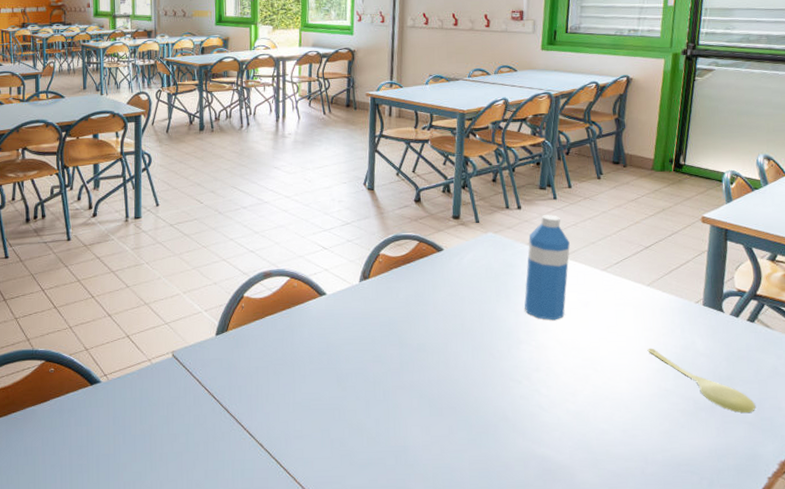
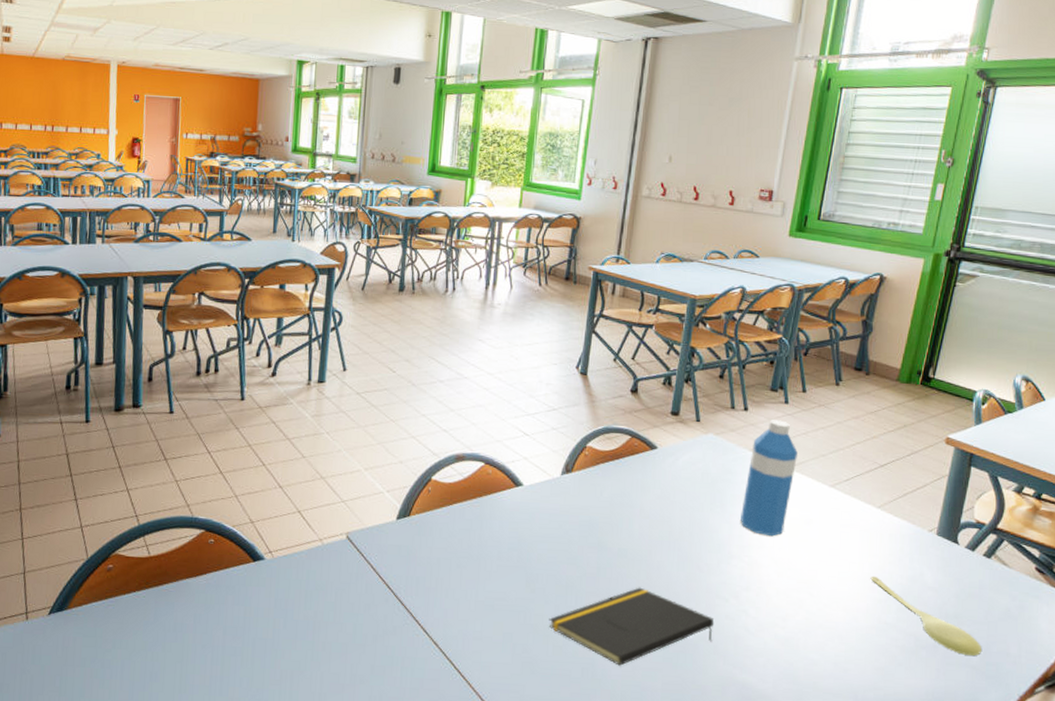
notepad: none [361,377,511,451] -> present [548,587,715,666]

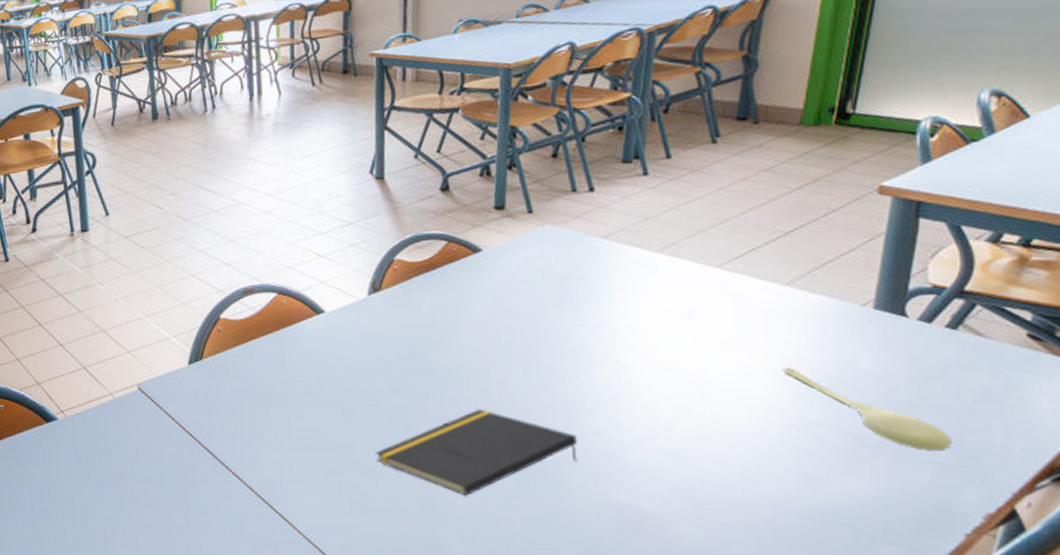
water bottle: present [740,420,798,537] -> none [598,196,667,335]

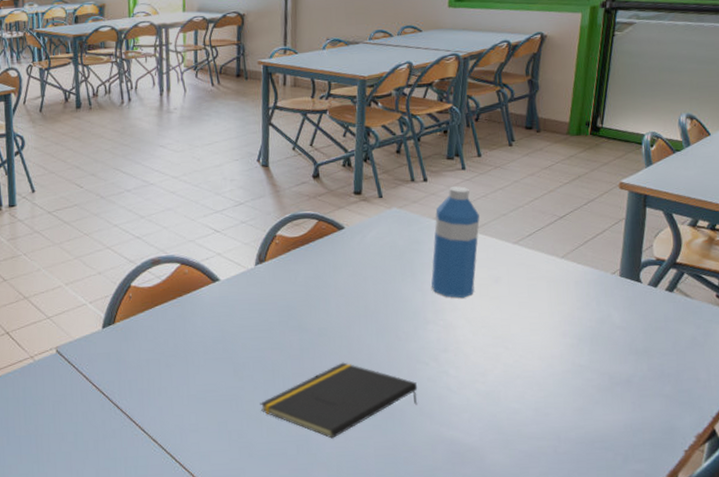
water bottle: none [598,196,667,335] -> present [431,186,480,298]
spoon: present [782,367,951,450] -> none [561,322,673,386]

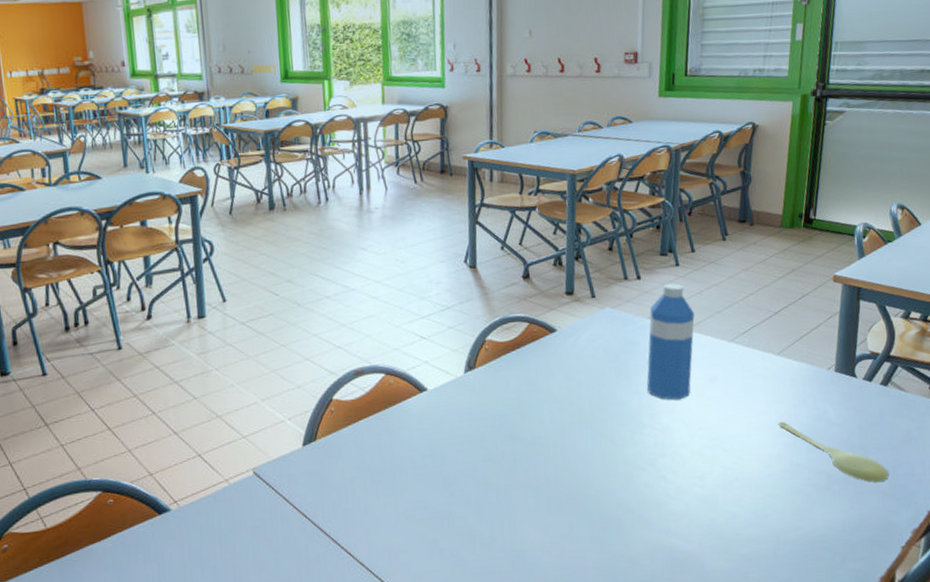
notepad: present [260,362,418,439] -> none [472,471,636,553]
spoon: none [561,322,673,386] -> present [778,421,889,482]

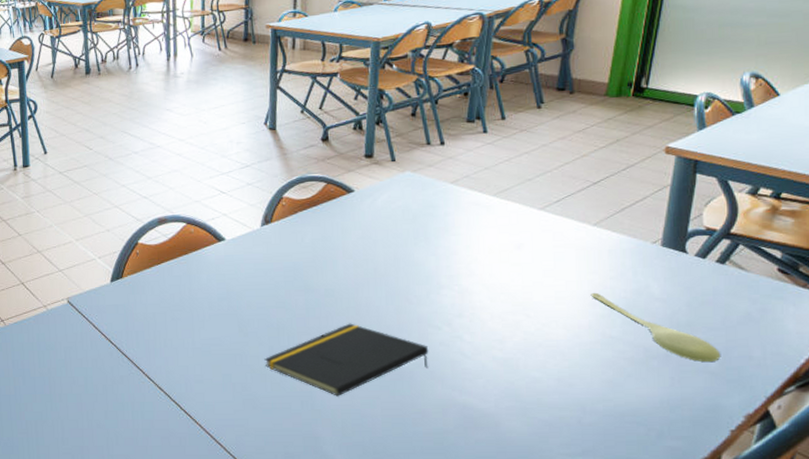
notepad: none [472,471,636,553] -> present [264,323,429,396]
water bottle: present [647,283,695,400] -> none [446,150,502,264]

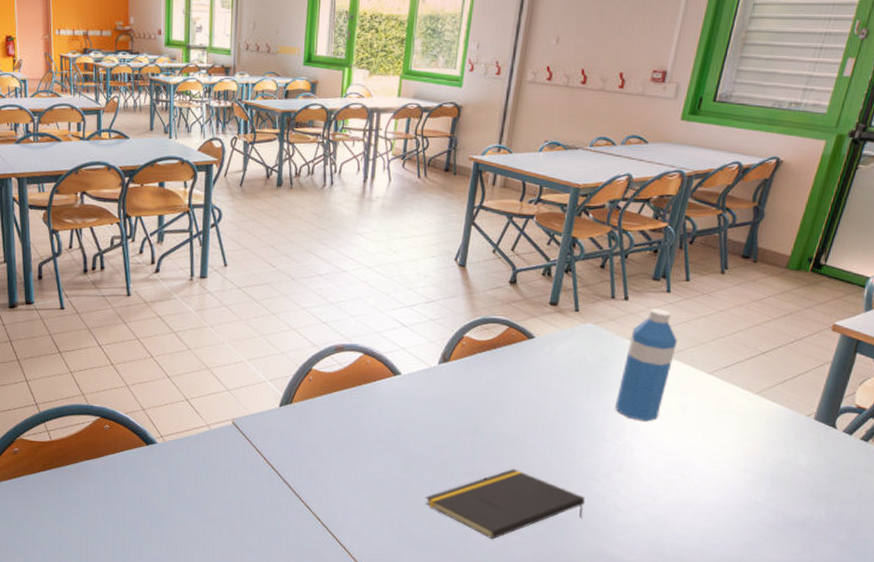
water bottle: none [446,150,502,264] -> present [615,309,677,422]
spoon: present [590,292,720,362] -> none [743,458,851,533]

